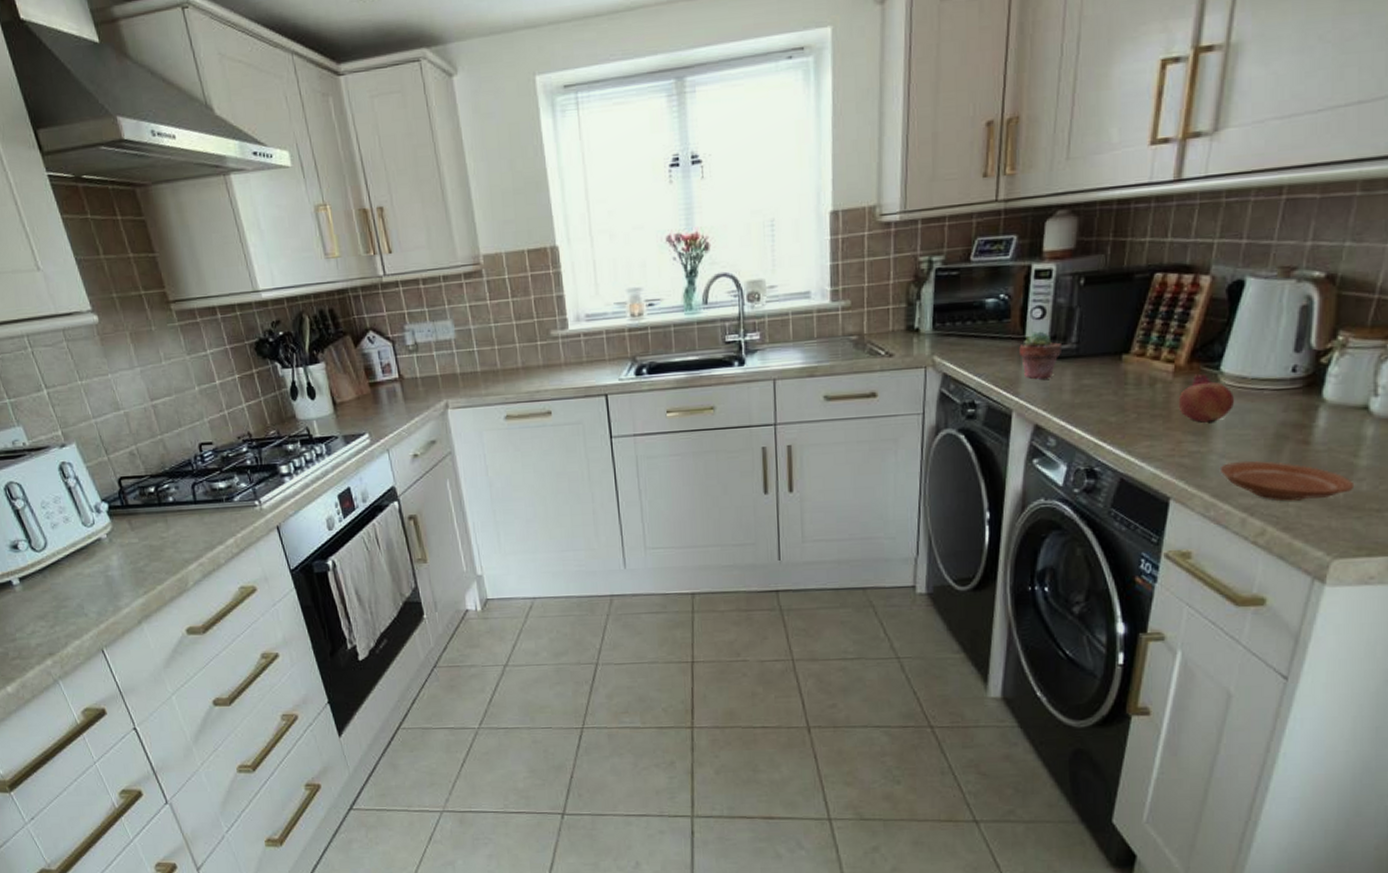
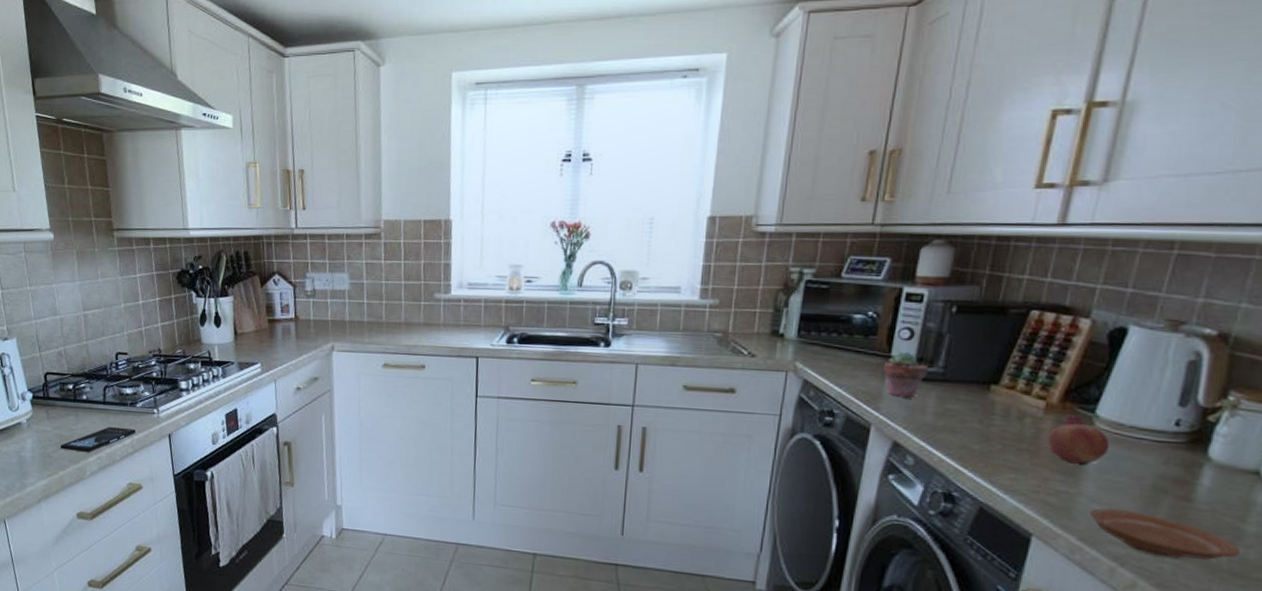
smartphone: none [152,527,239,562] -> present [60,426,136,452]

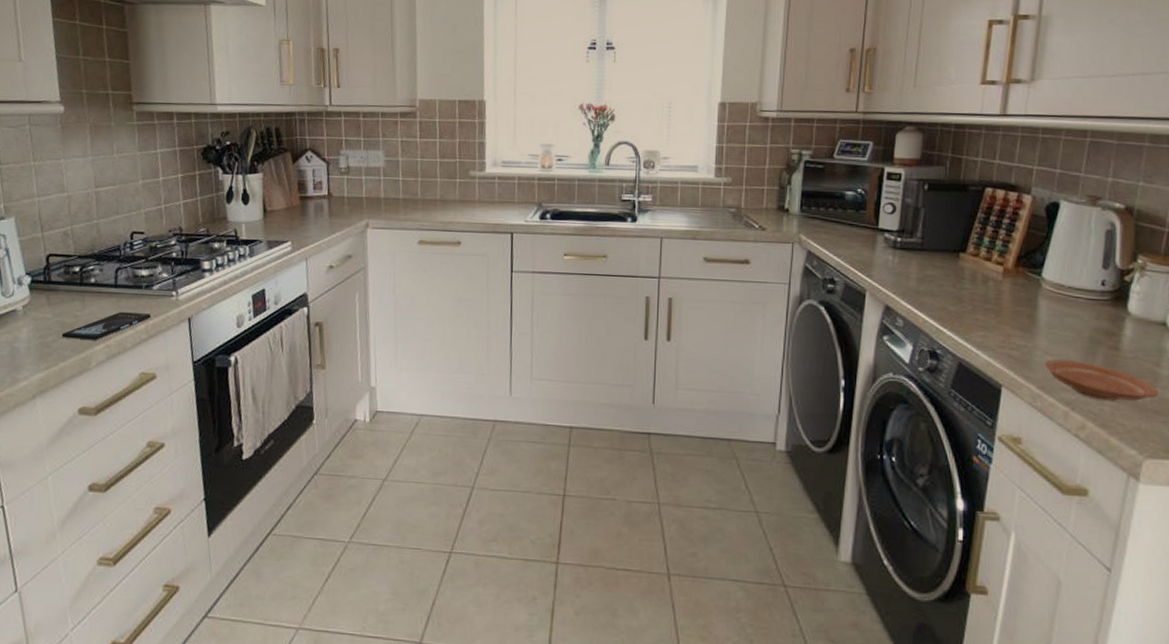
potted succulent: present [883,351,929,399] -> none [873,224,910,266]
fruit: present [1047,413,1110,466] -> none [1007,277,1055,322]

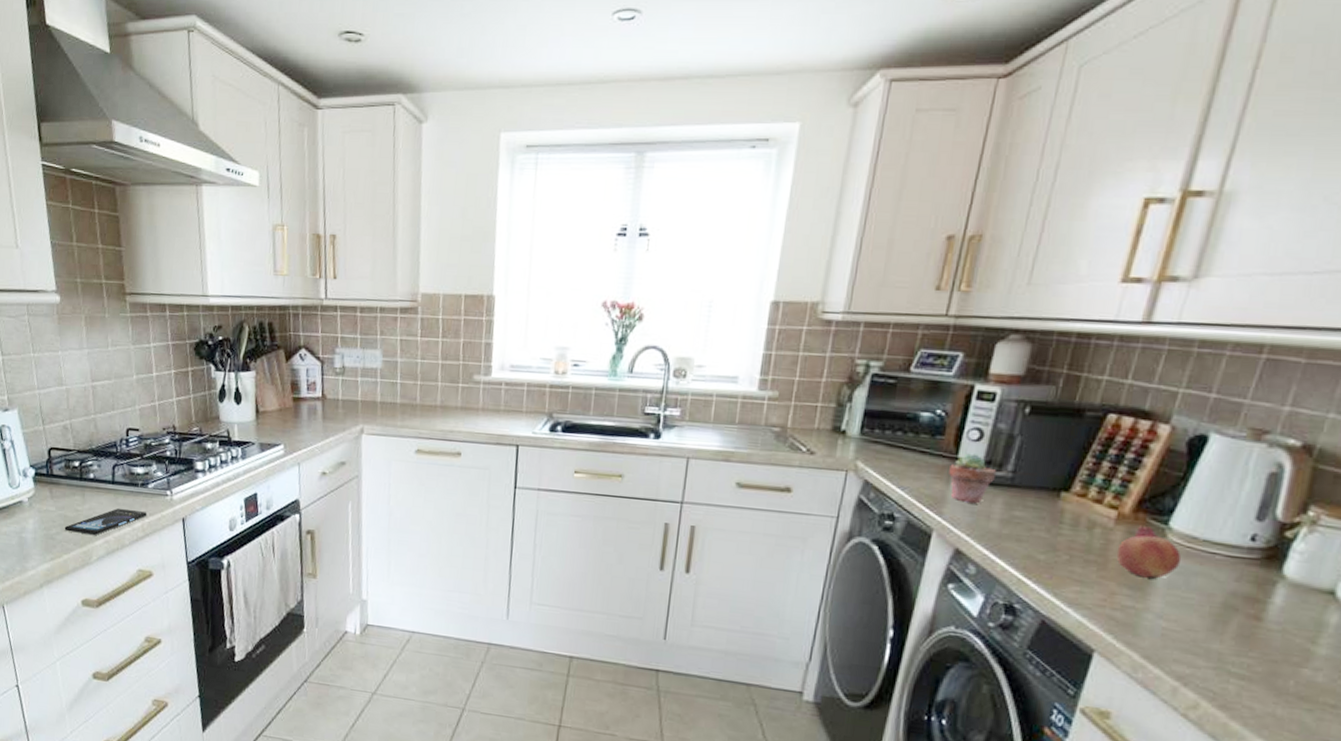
potted succulent: none [873,224,910,266] -> present [949,453,997,504]
fruit: none [1007,277,1055,322] -> present [1116,524,1182,580]
plate: present [1045,358,1160,401] -> none [1155,625,1309,682]

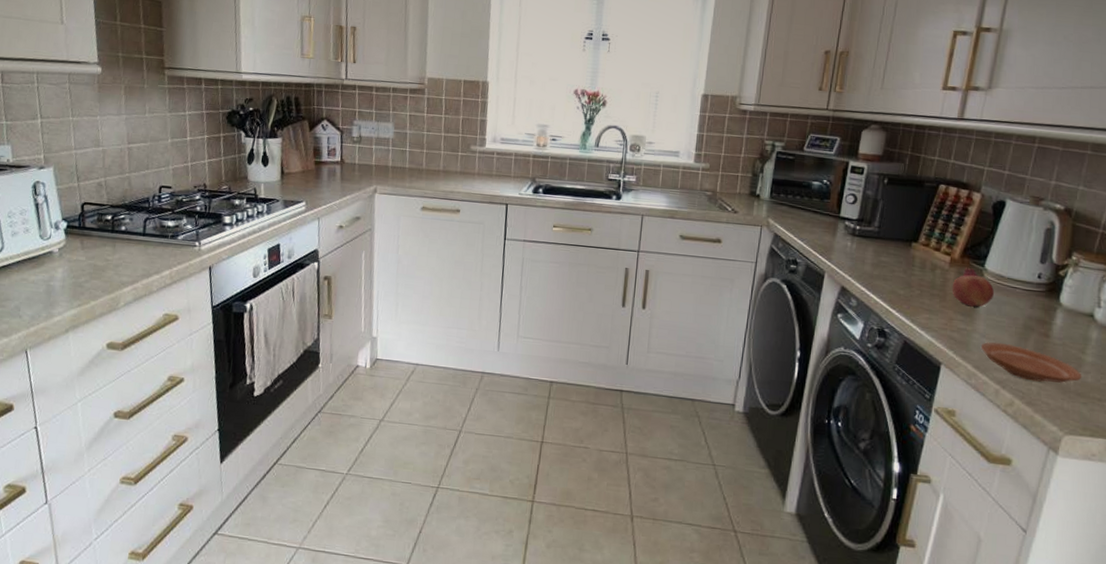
smartphone: present [64,508,147,535] -> none [93,257,176,283]
potted succulent: present [949,453,997,504] -> none [834,213,868,252]
plate: none [1155,625,1309,682] -> present [981,342,1082,383]

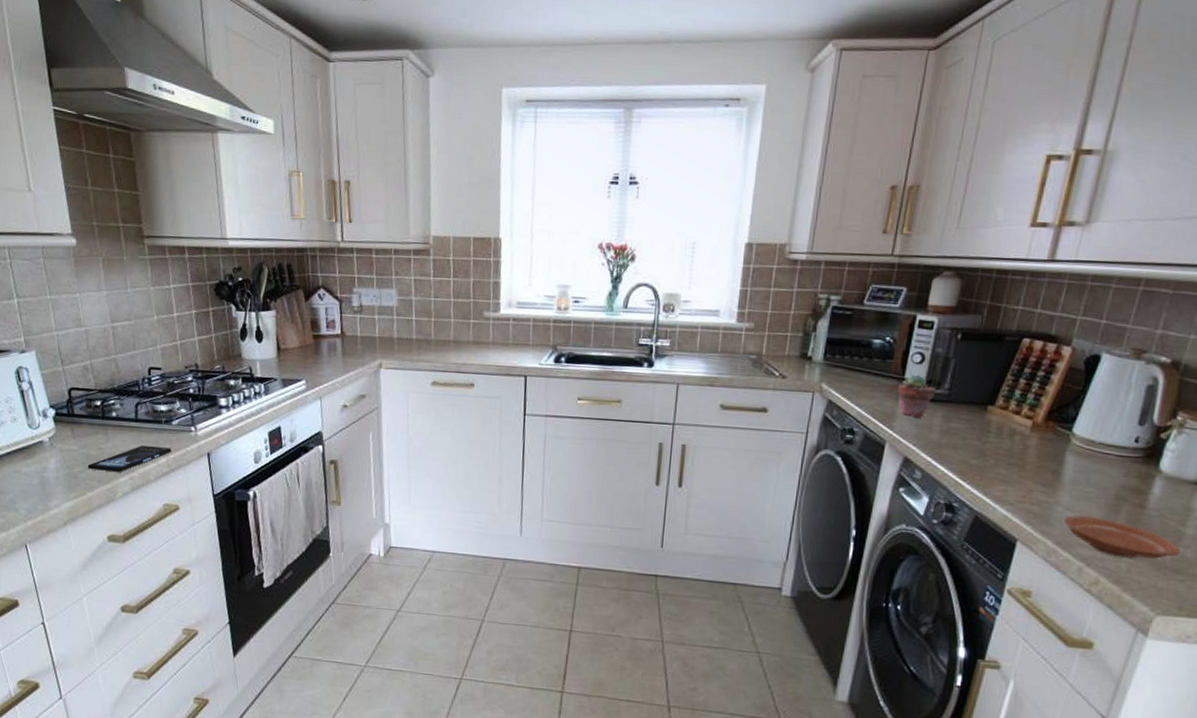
smartphone: none [93,257,176,283] -> present [87,445,172,472]
potted succulent: none [834,213,868,252] -> present [898,374,937,418]
fruit: present [952,266,995,308] -> none [1032,431,1083,478]

